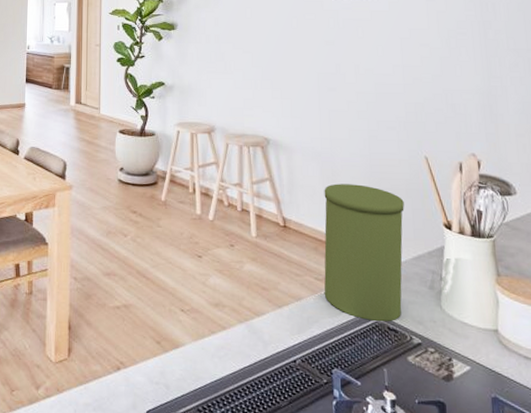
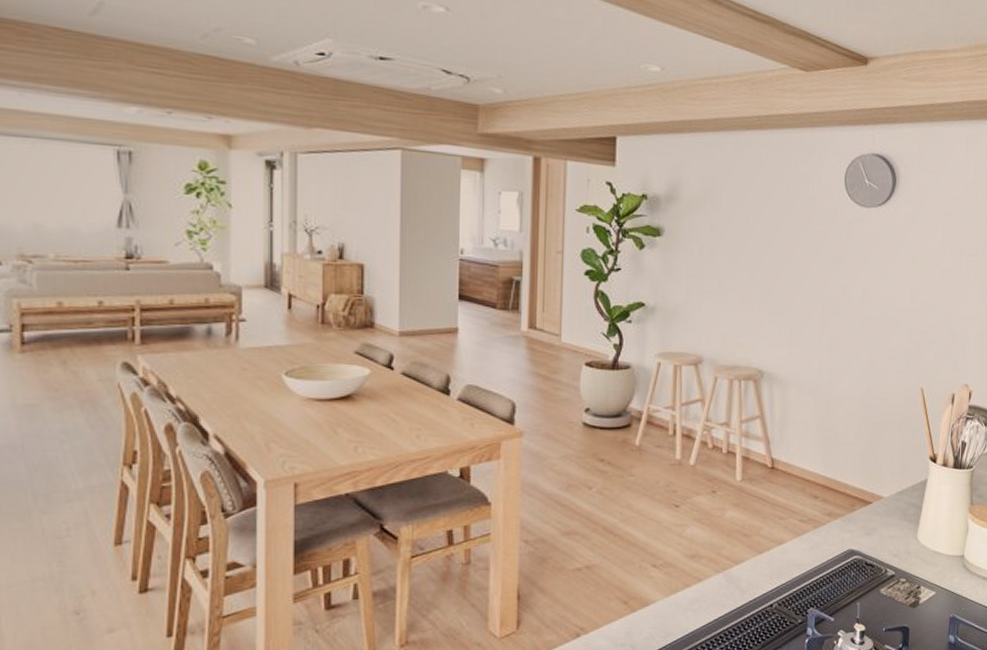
canister: present [324,183,404,322] -> none [807,419,895,559]

